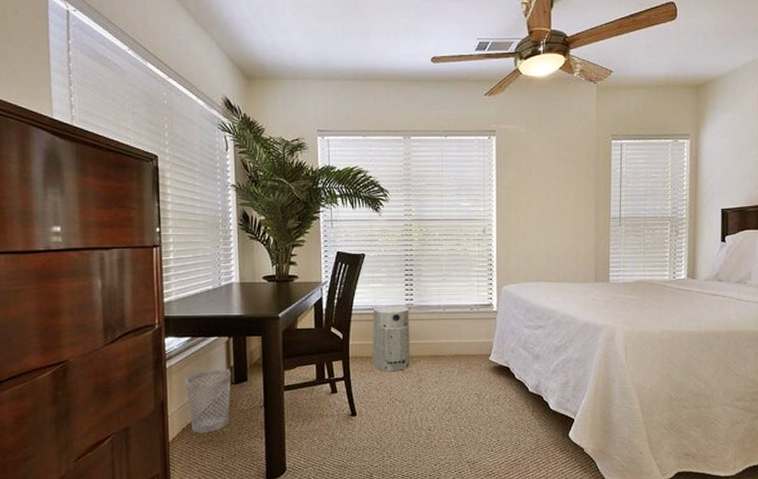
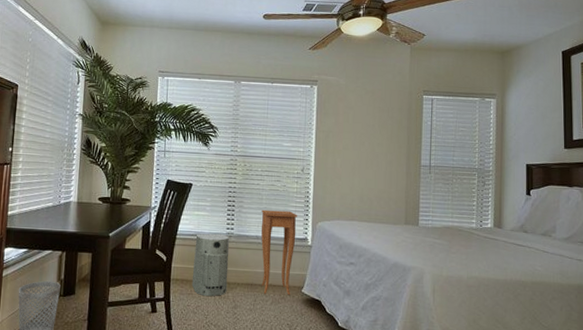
side table: none [442,276,480,365] -> present [261,209,297,296]

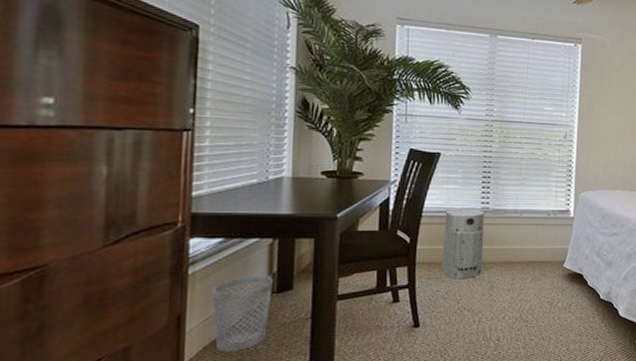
side table: present [261,209,297,296] -> none [519,181,559,272]

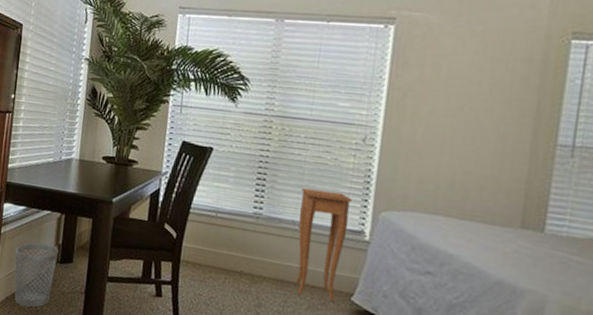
air purifier: present [441,209,485,280] -> none [205,210,257,289]
side table: none [519,181,559,272] -> present [295,187,352,302]

